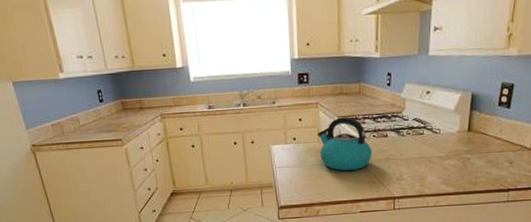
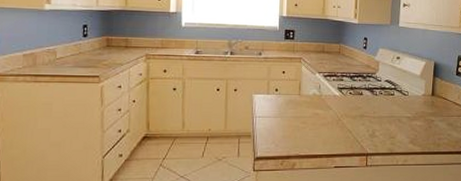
kettle: present [318,117,373,171] -> none [299,73,349,124]

